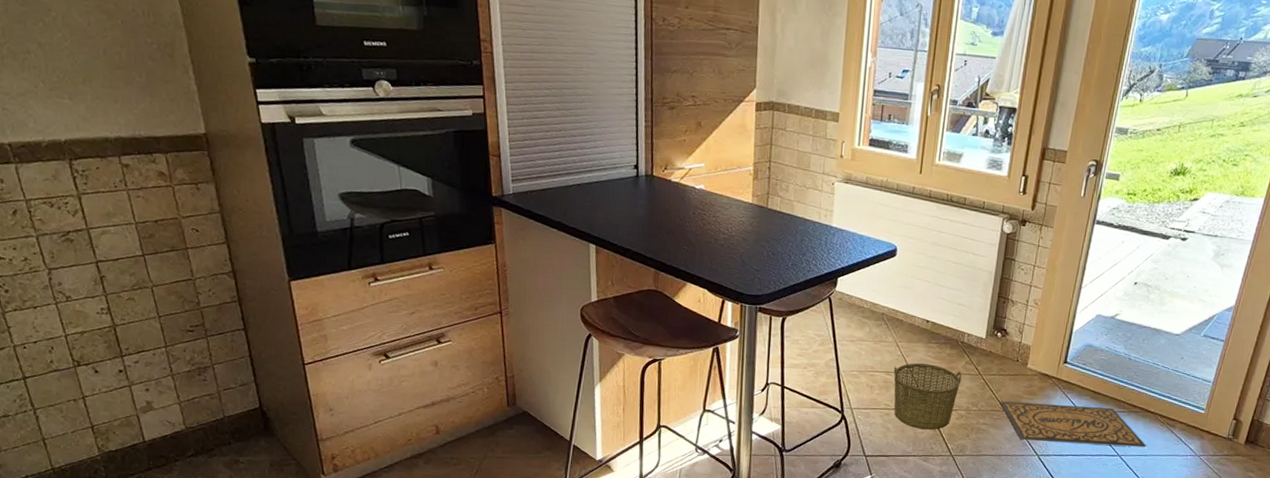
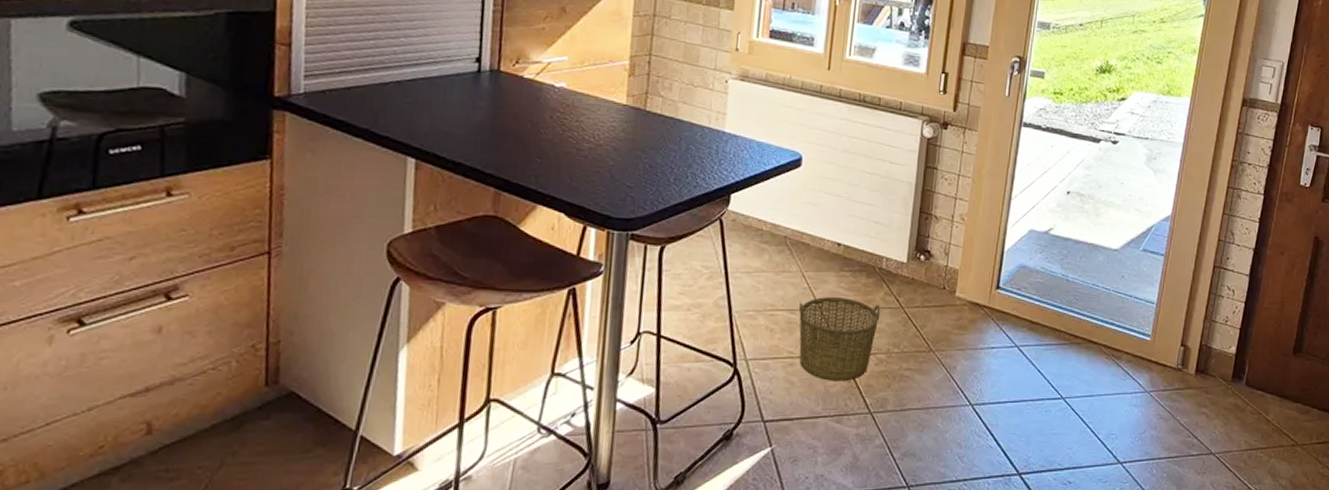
doormat: present [1000,401,1148,448] -> none [925,339,1094,387]

